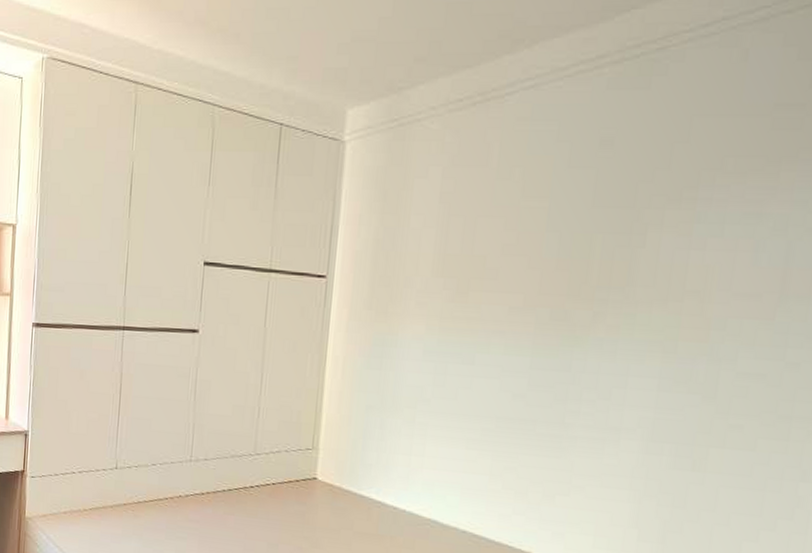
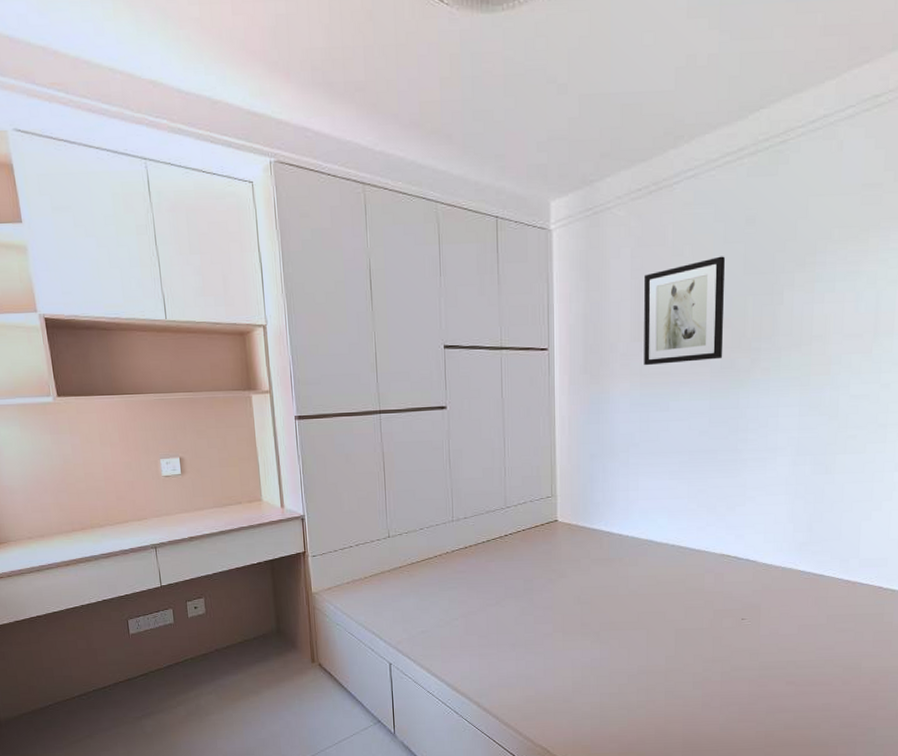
wall art: none [446,183,567,308] -> present [644,256,725,366]

